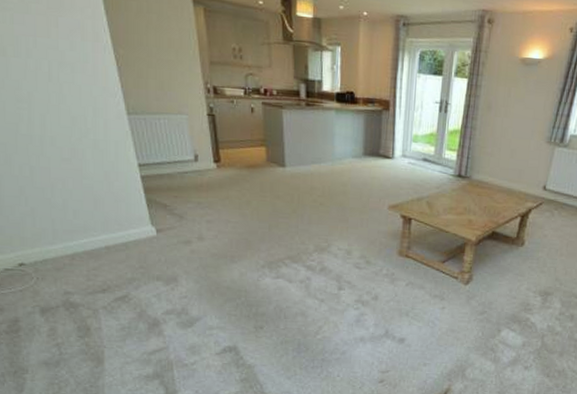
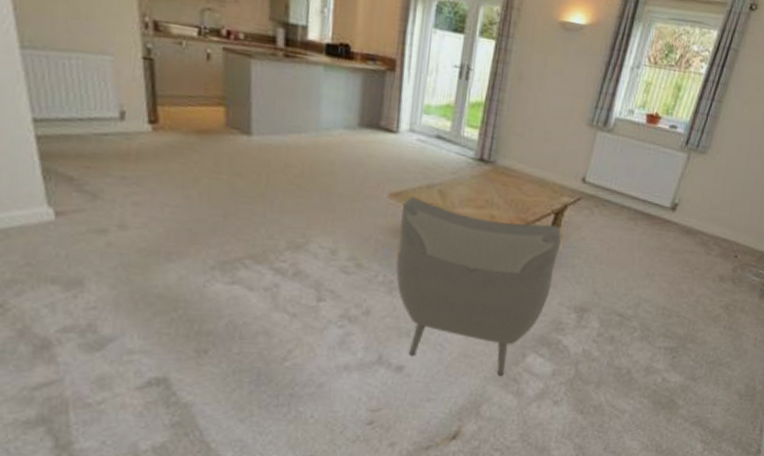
armchair: none [396,207,527,346] -> present [396,196,562,376]

